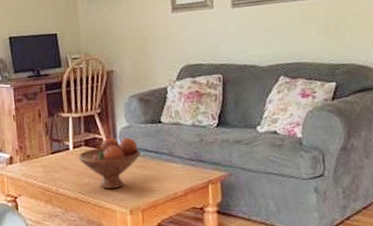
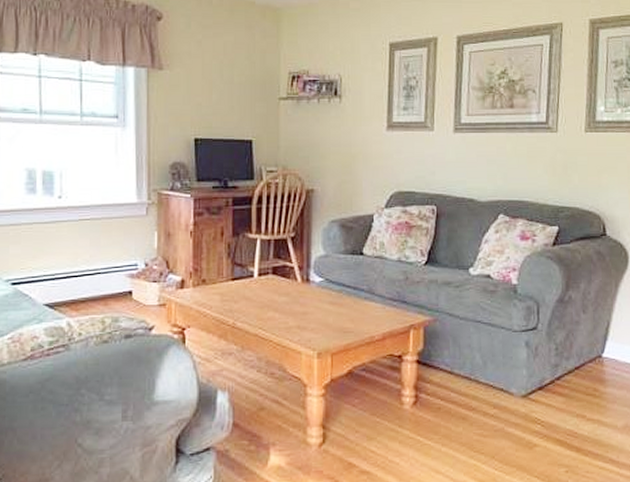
fruit bowl: present [78,137,142,190] -> none [263,266,337,327]

